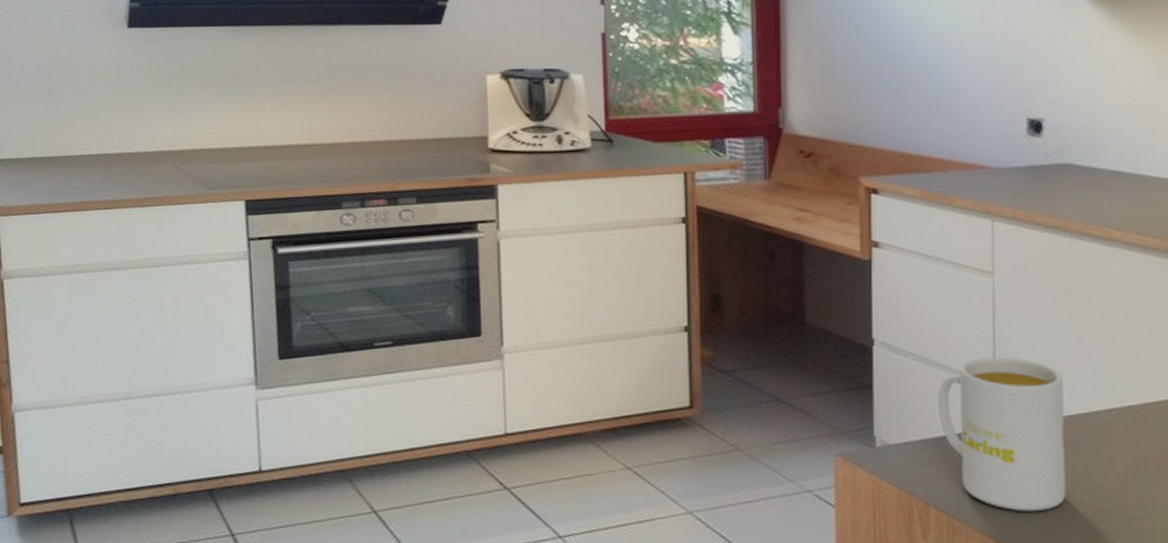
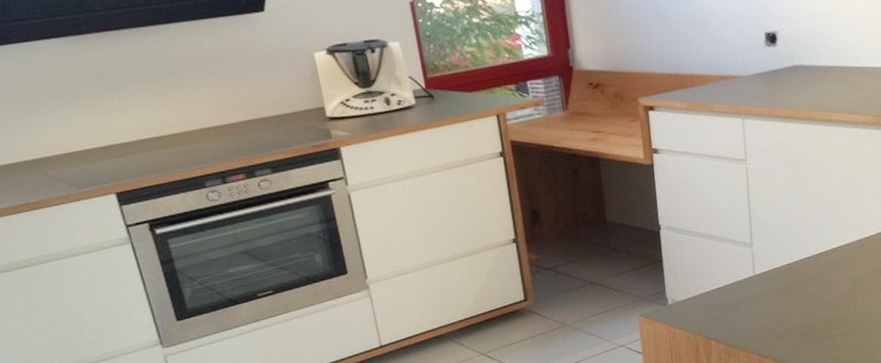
mug: present [938,356,1066,512] -> none [711,221,807,333]

